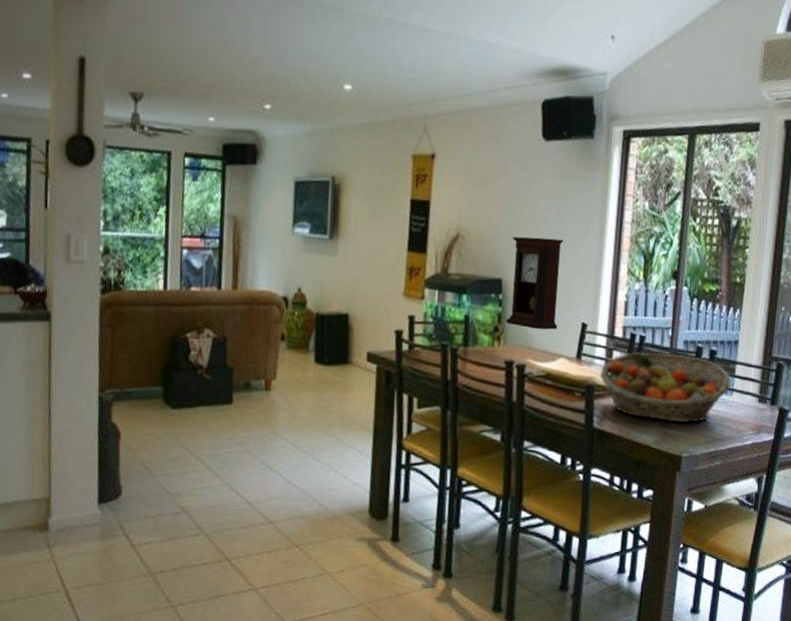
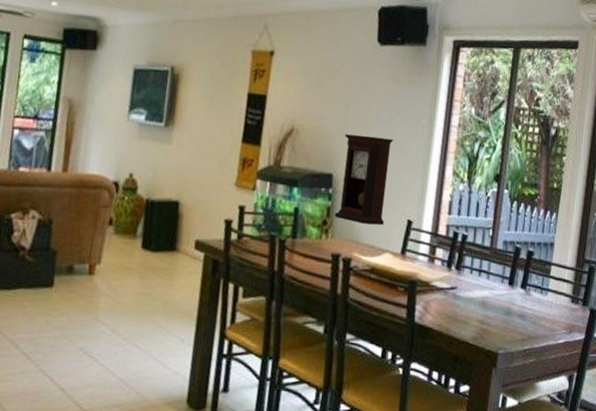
fruit basket: present [599,352,732,423] -> none [422,250,547,321]

